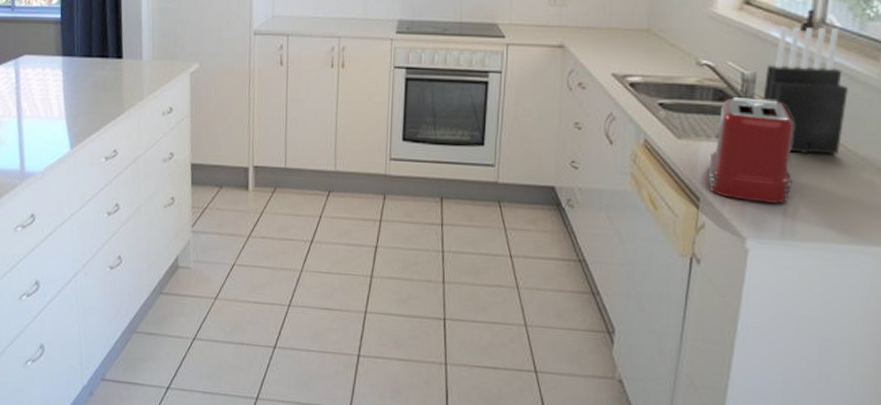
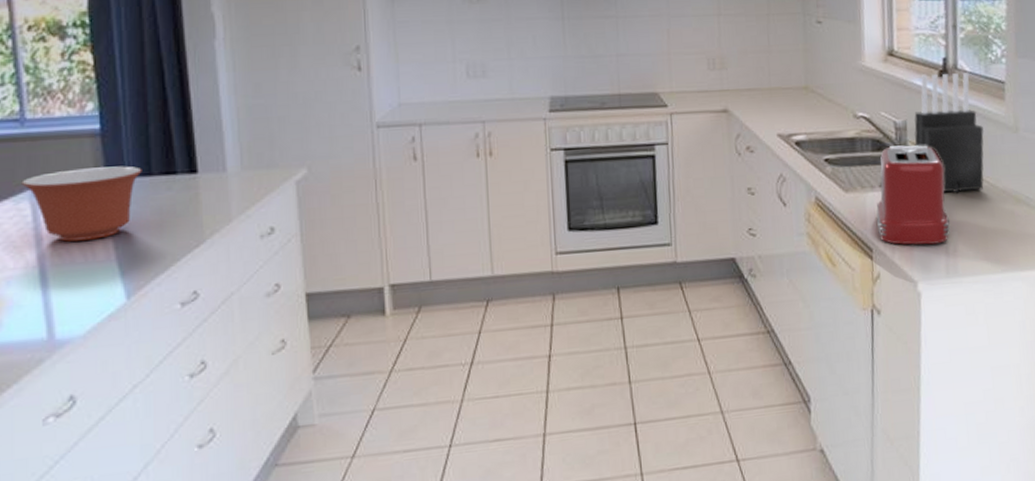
mixing bowl: none [10,47,86,101] -> present [21,166,142,242]

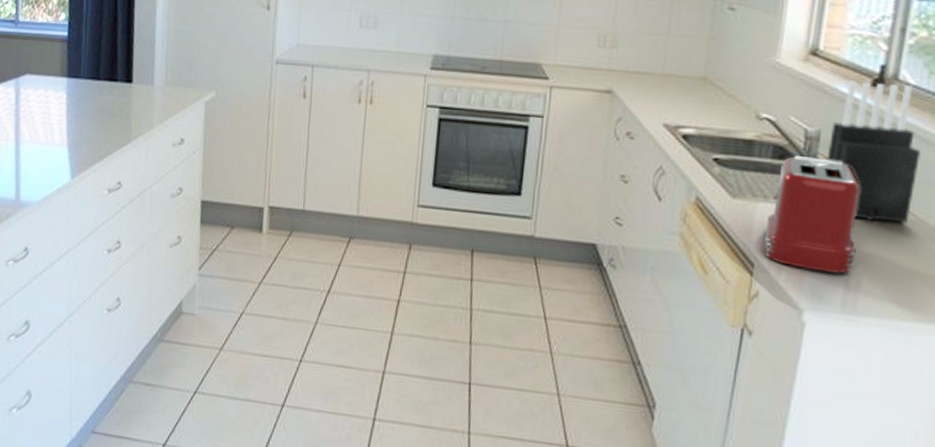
mixing bowl: present [21,166,142,242] -> none [11,66,93,126]

